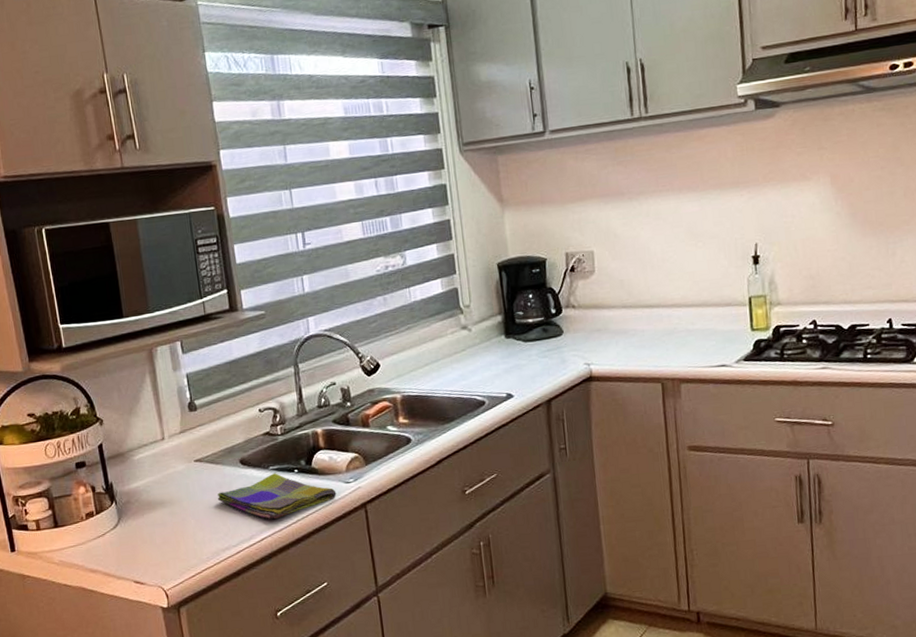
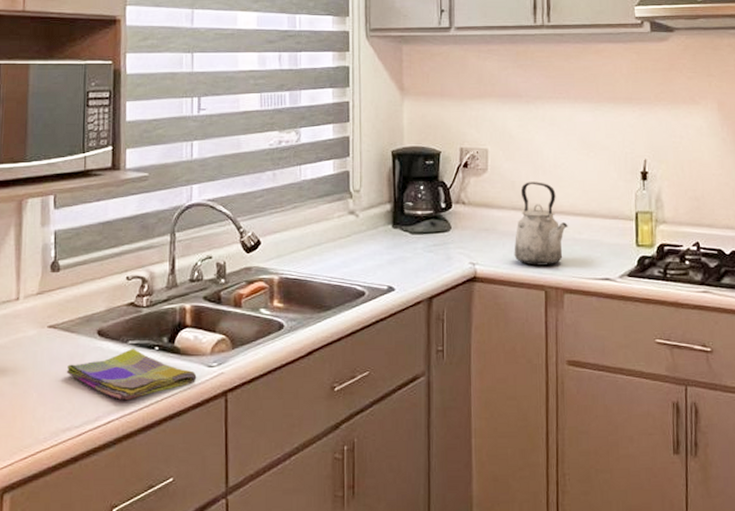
kettle: none [627,277,680,360] -> present [514,182,568,266]

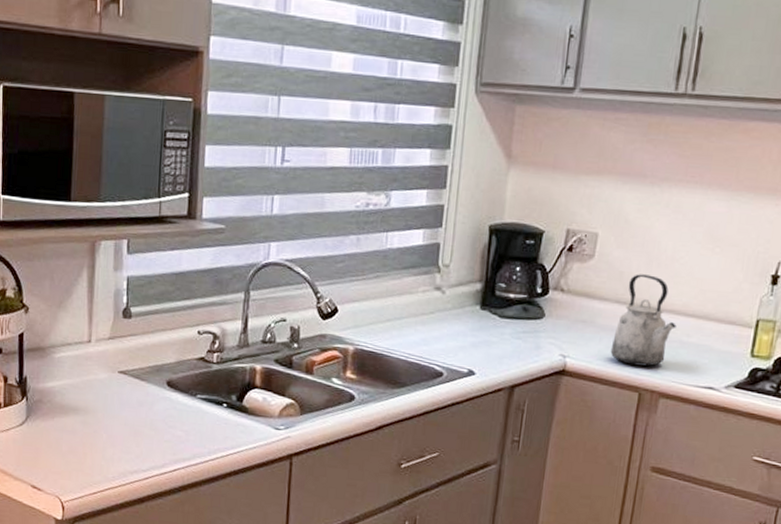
dish towel: present [66,349,197,401] -> none [135,402,263,452]

